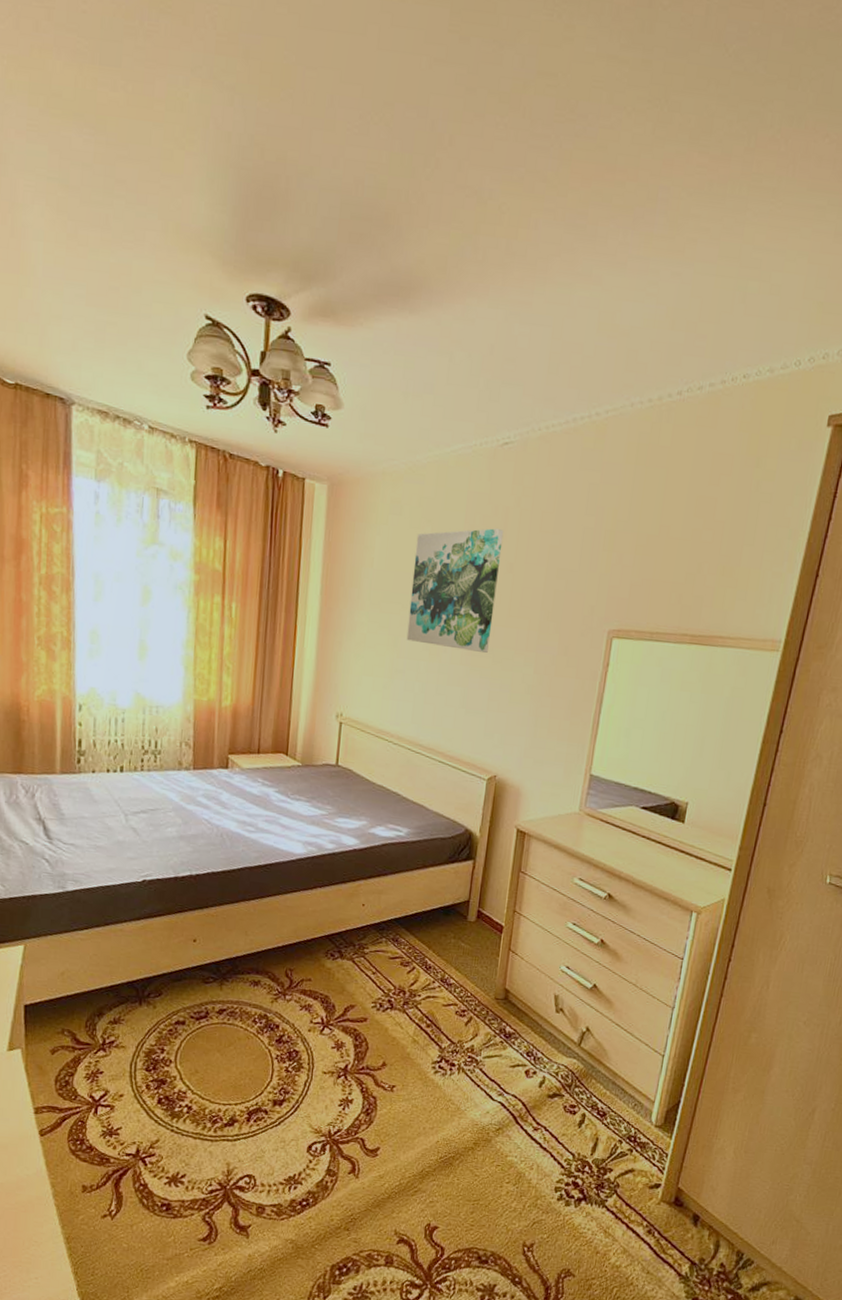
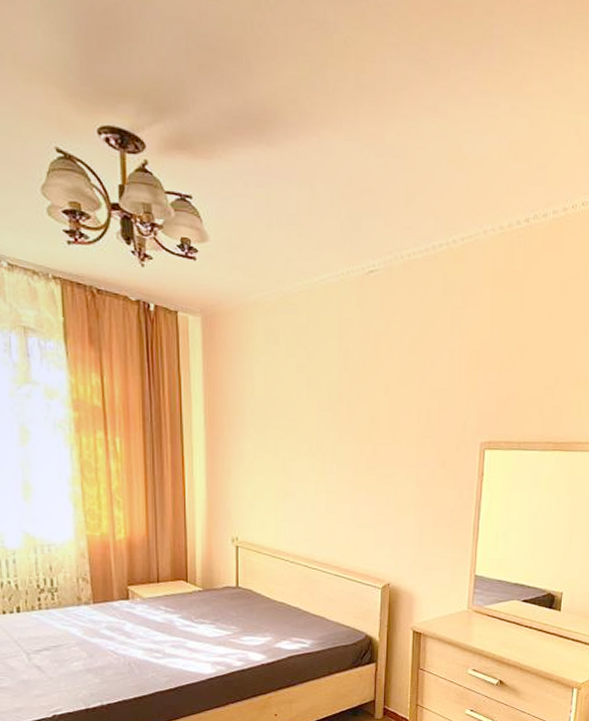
wall art: present [406,528,504,653] -> none [293,353,377,470]

